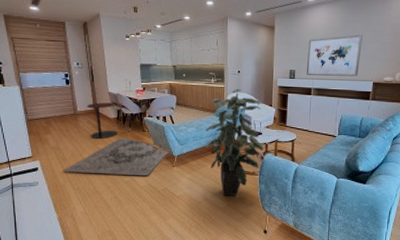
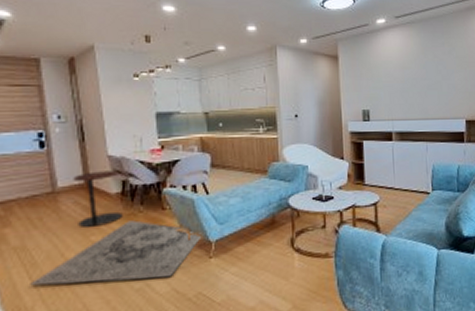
indoor plant: present [205,88,264,196] -> none [254,138,338,293]
wall art: present [306,34,363,77] -> none [382,62,447,117]

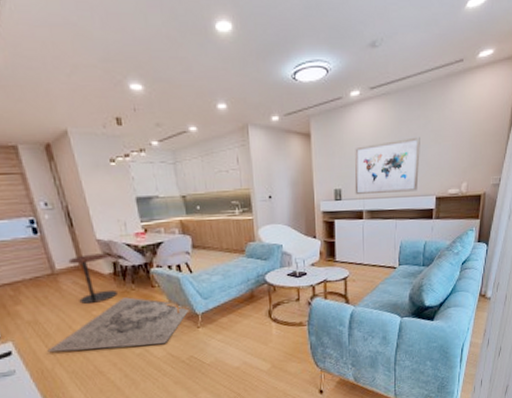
wall art: none [382,62,447,117] -> present [354,137,420,195]

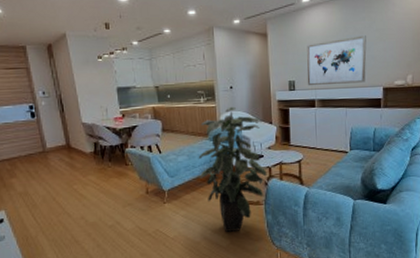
rug: present [47,297,191,353] -> none [33,173,159,222]
side table: present [68,253,118,304] -> none [57,134,96,178]
indoor plant: none [234,219,310,356] -> present [198,106,267,232]

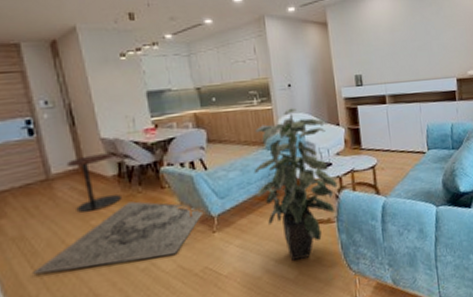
rug: none [33,173,159,222] -> present [33,201,205,275]
side table: none [57,134,96,178] -> present [66,153,121,213]
wall art: present [307,35,367,86] -> none [372,23,438,80]

